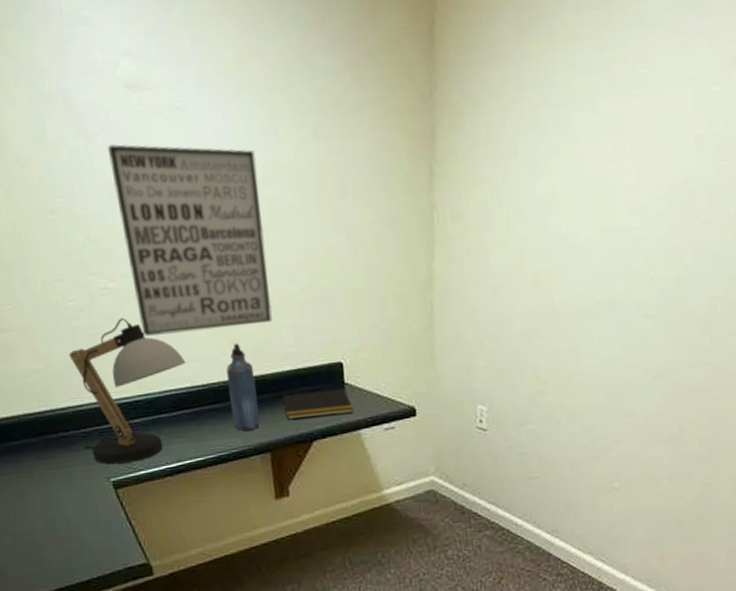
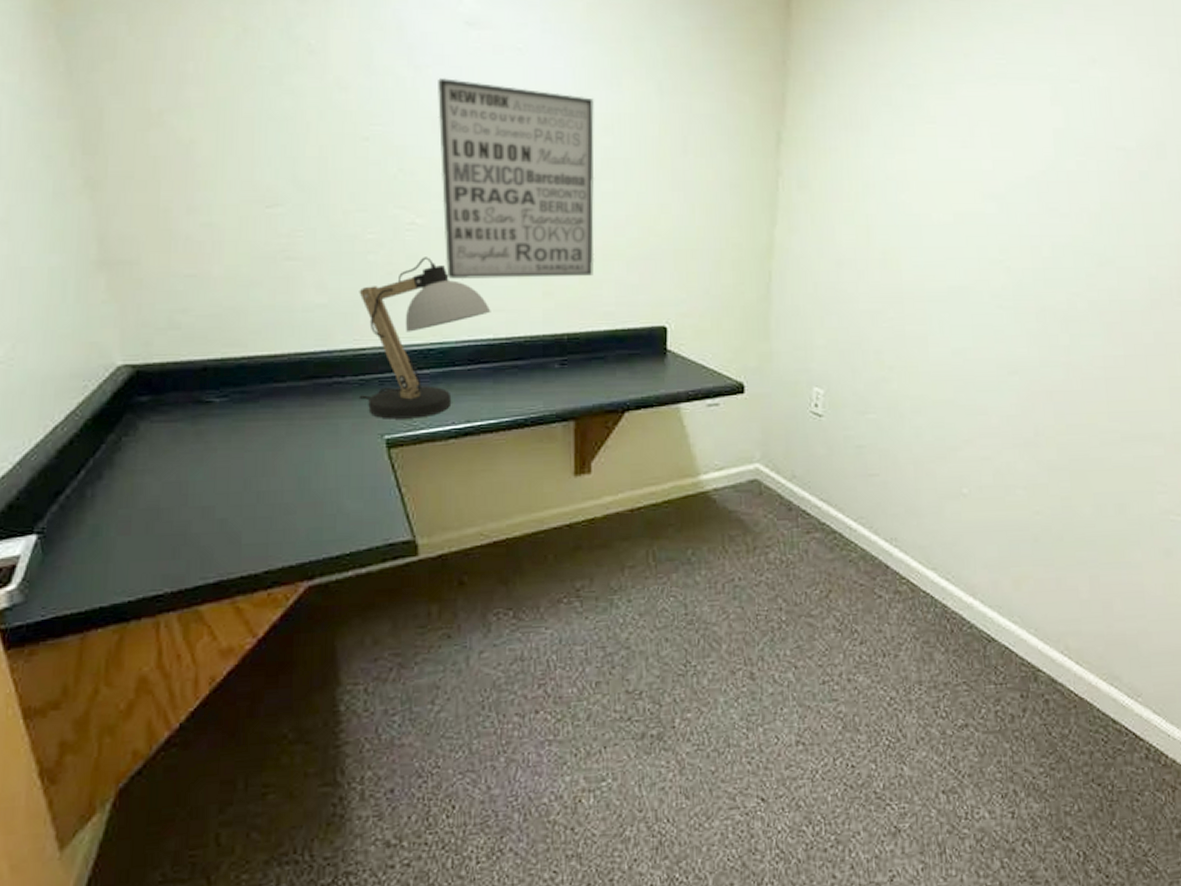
water bottle: present [226,343,260,431] -> none [535,295,567,393]
notepad: present [281,389,353,420] -> none [593,356,674,386]

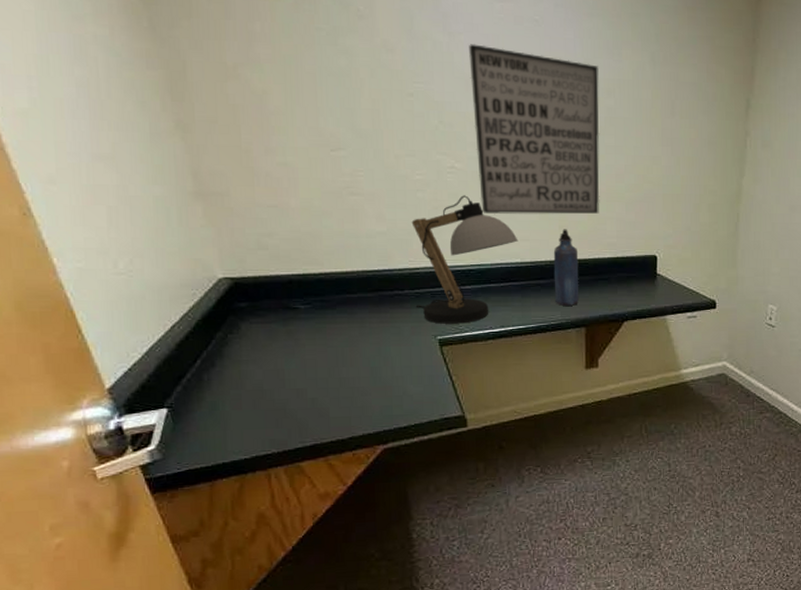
water bottle: none [535,295,567,393] -> present [553,229,579,306]

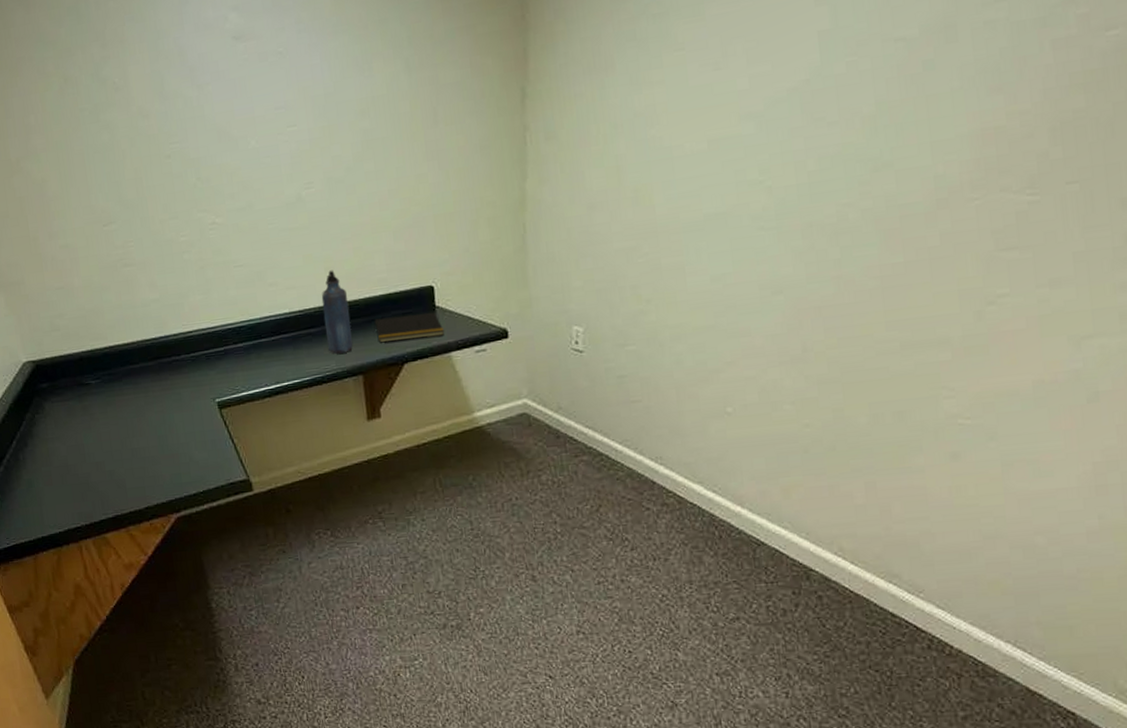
desk lamp: present [411,195,518,324] -> none [181,250,285,386]
wall art: present [469,44,600,215] -> none [217,86,366,266]
notepad: none [600,278,662,301] -> present [374,312,444,343]

